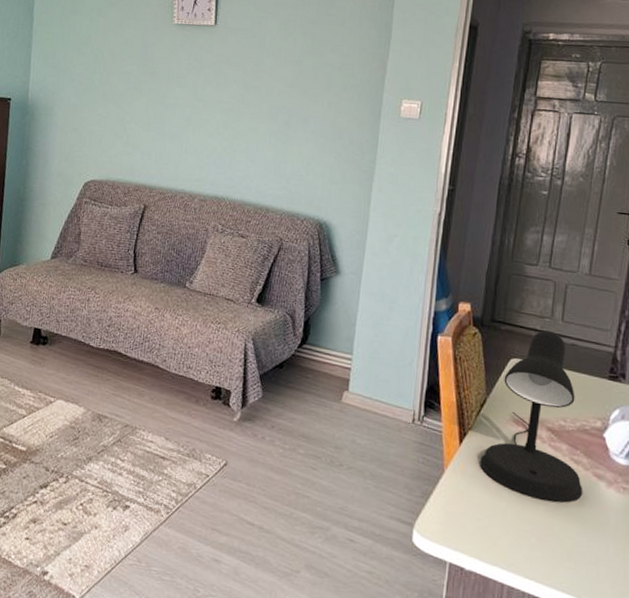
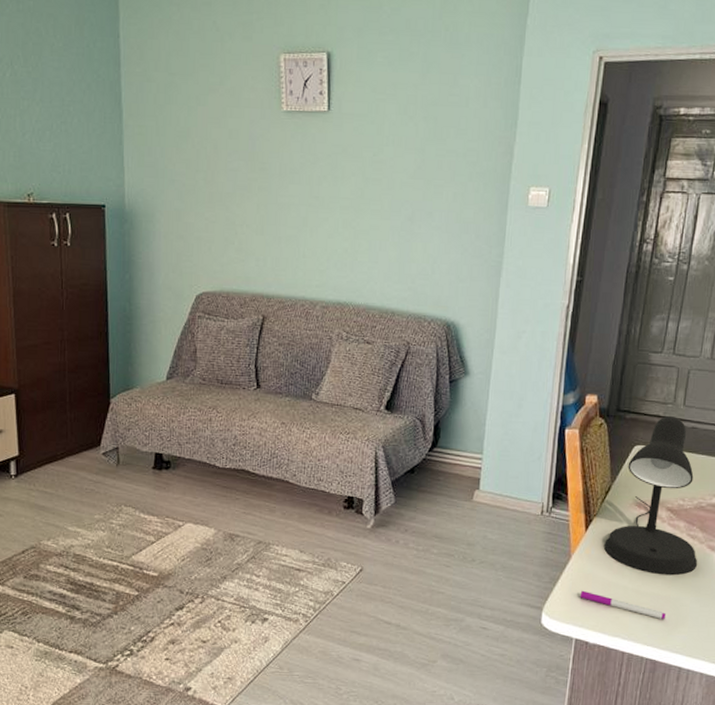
pen: none [454,509,550,551] -> present [580,590,667,619]

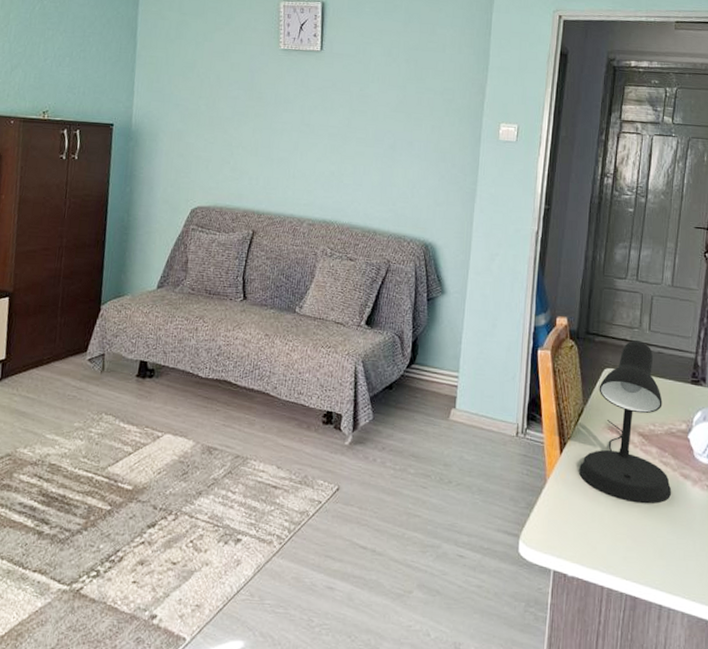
pen: present [580,590,667,619] -> none [556,517,644,551]

